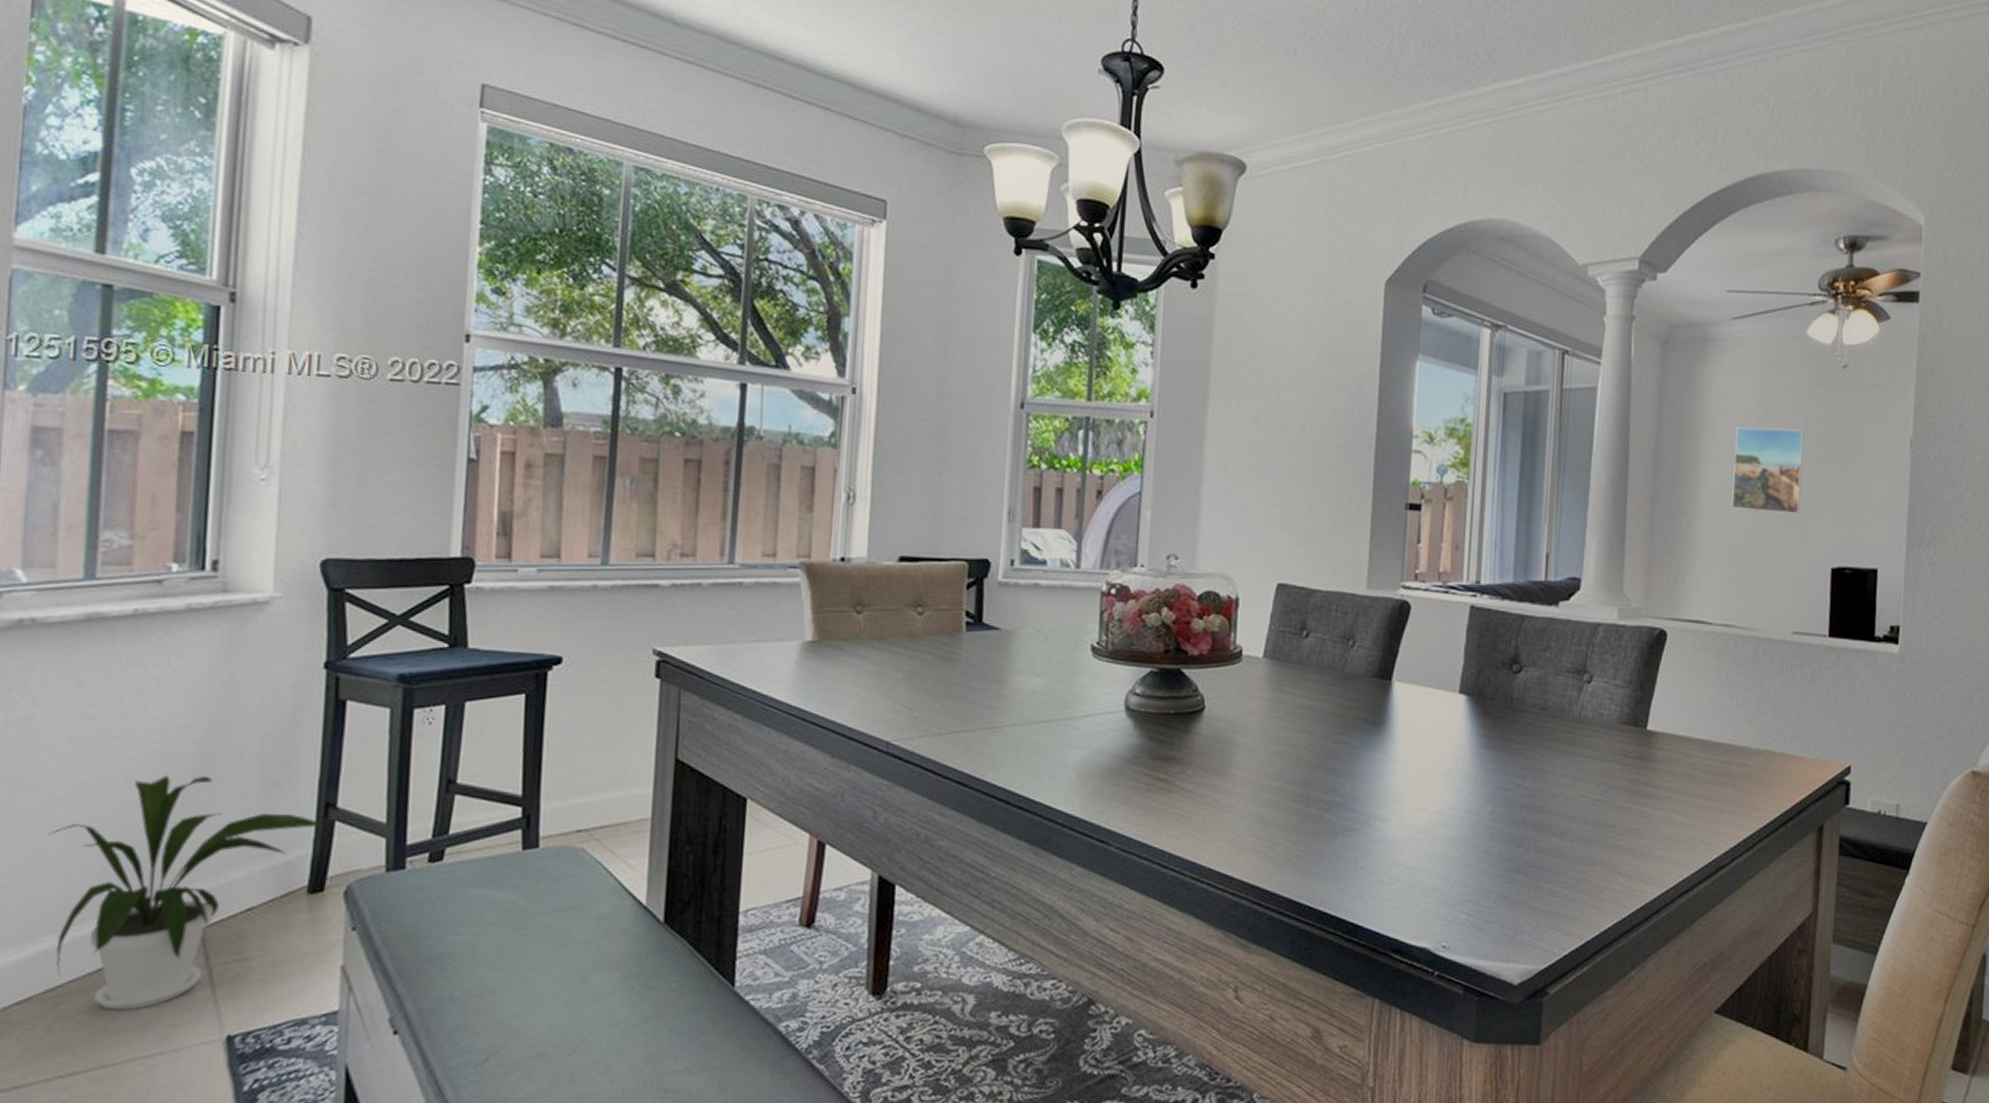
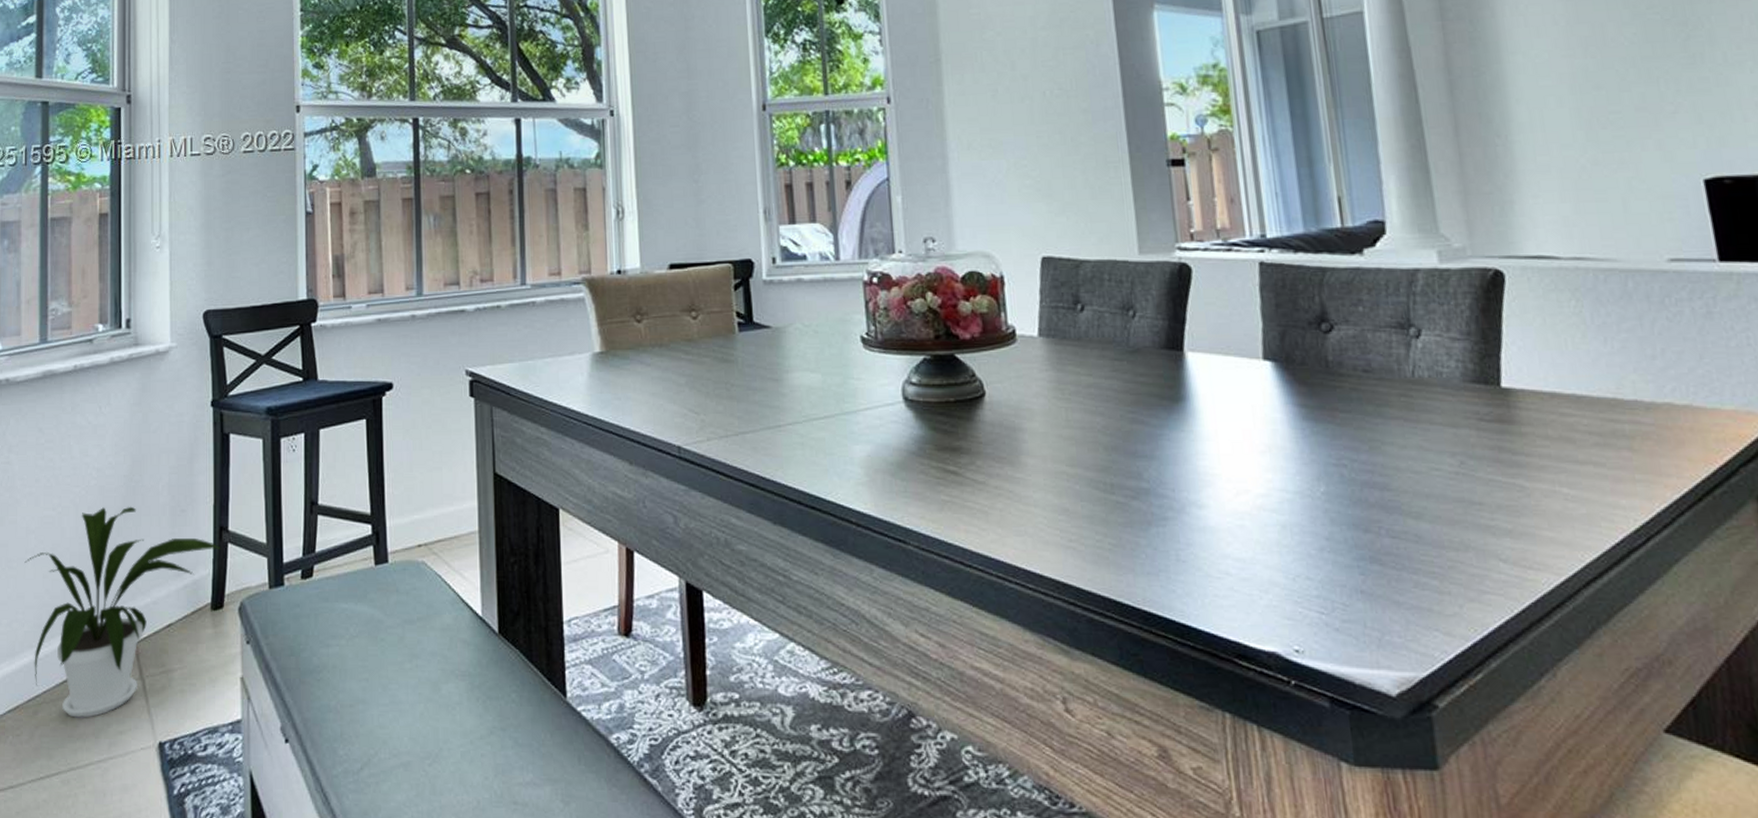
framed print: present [1731,427,1805,514] -> none [1543,25,1646,124]

